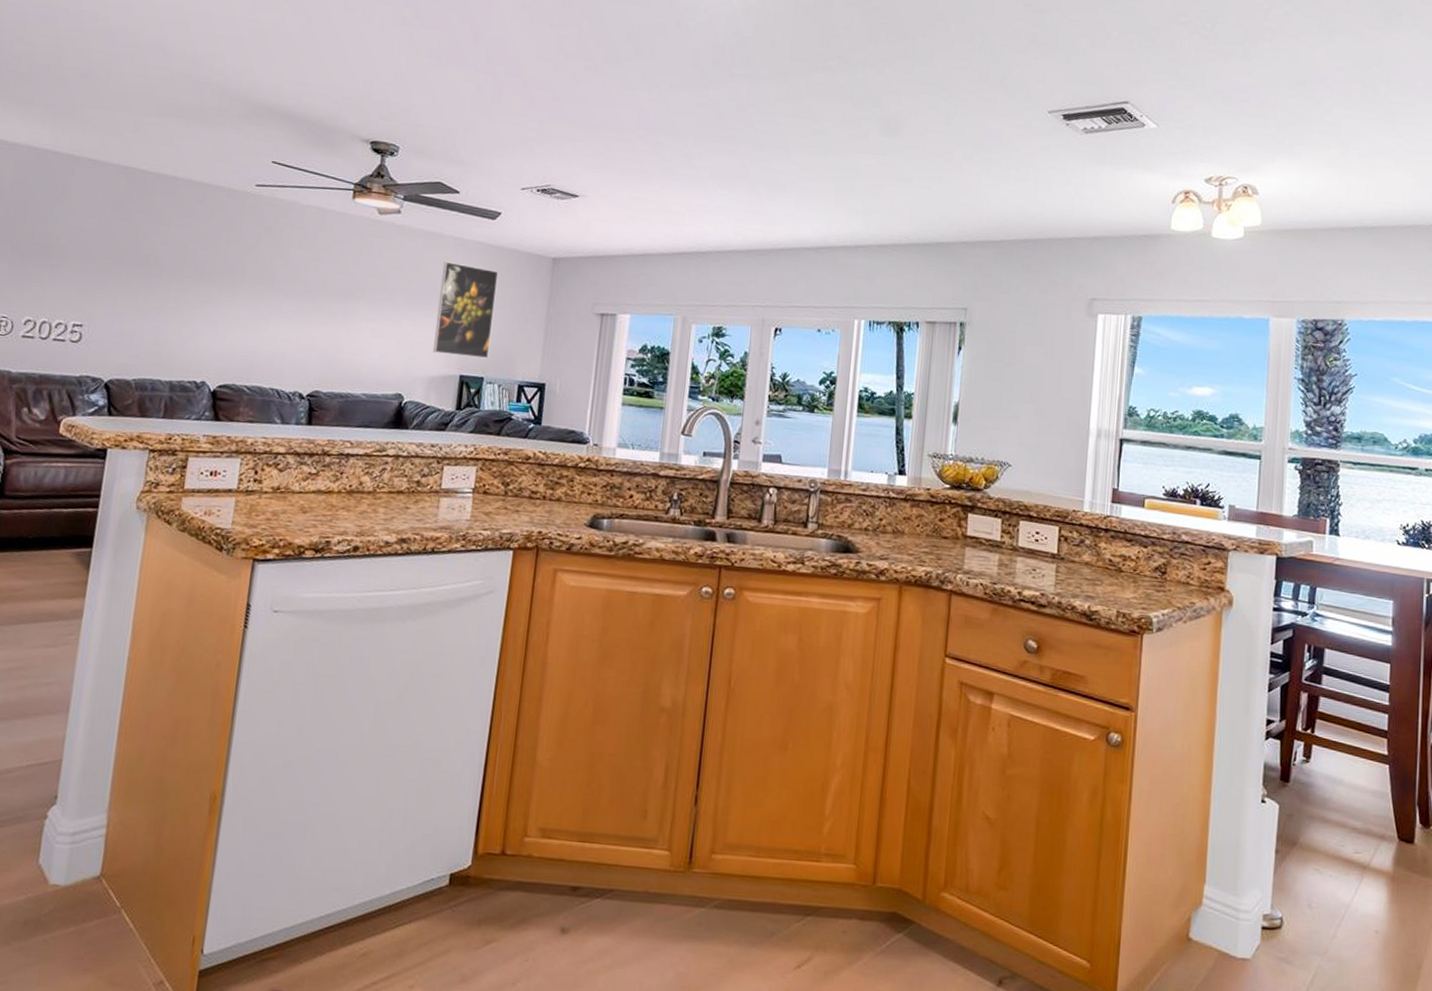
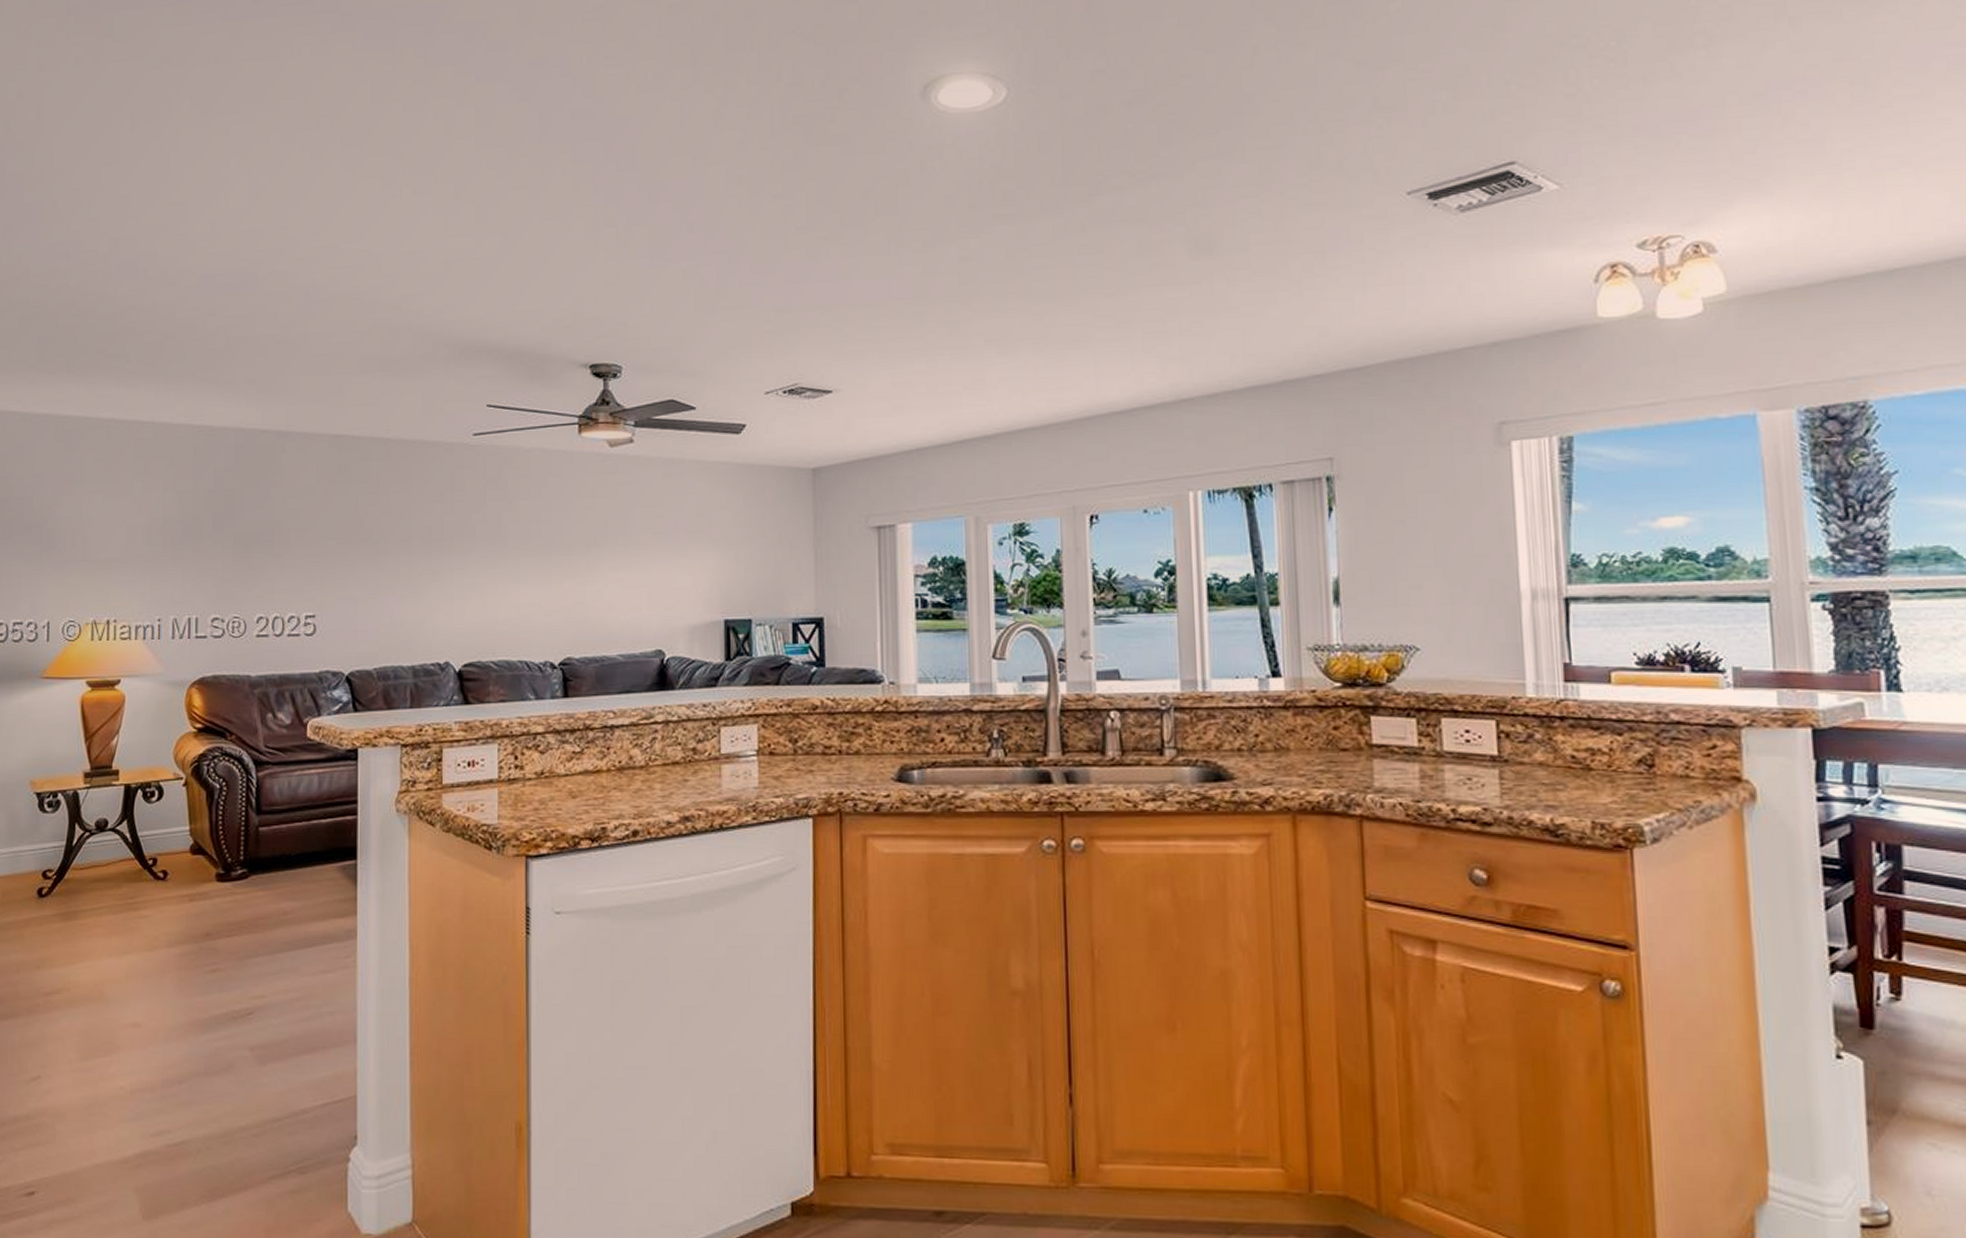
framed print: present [432,261,499,359] -> none [688,490,754,598]

